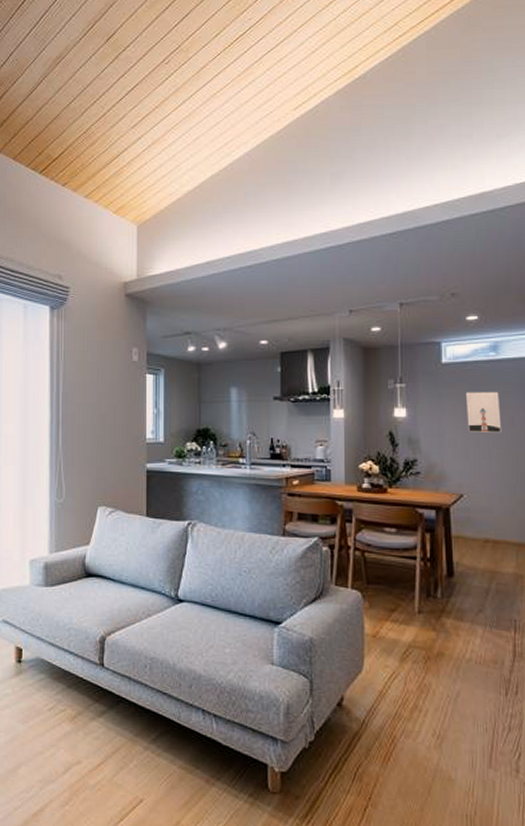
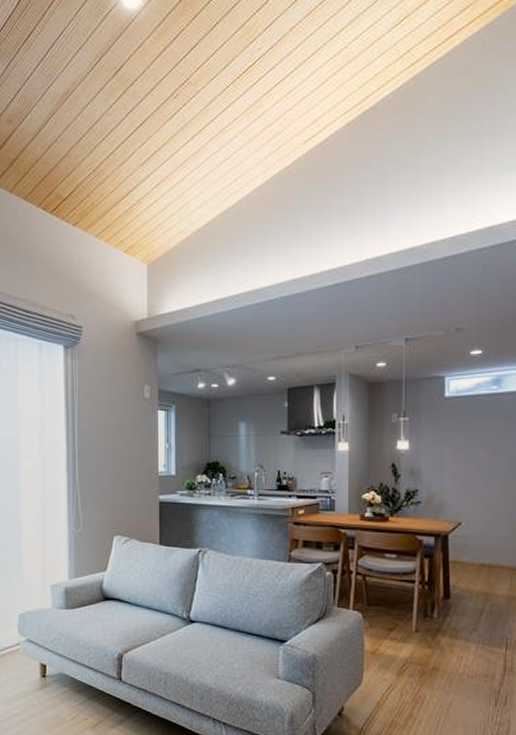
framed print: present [466,392,502,433] -> none [467,425,501,463]

